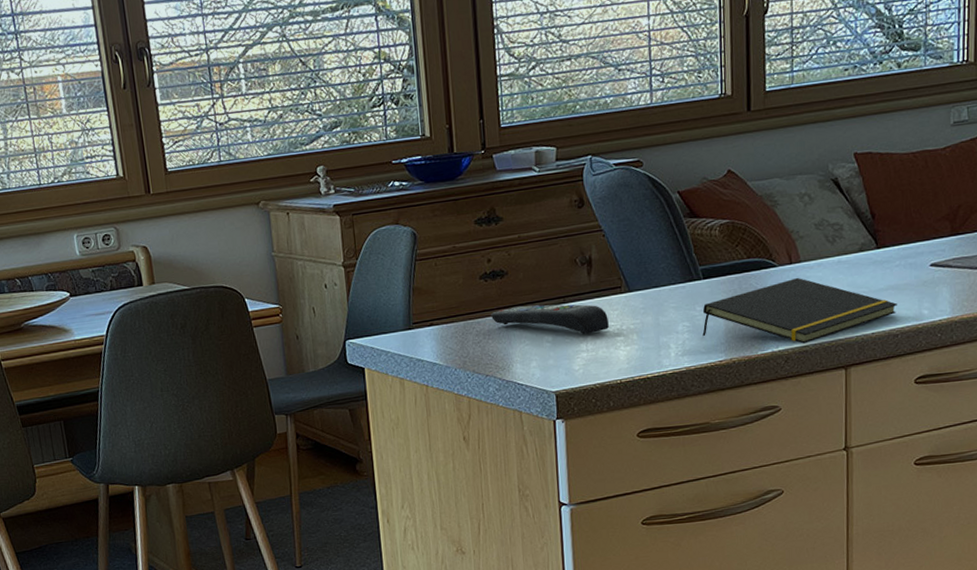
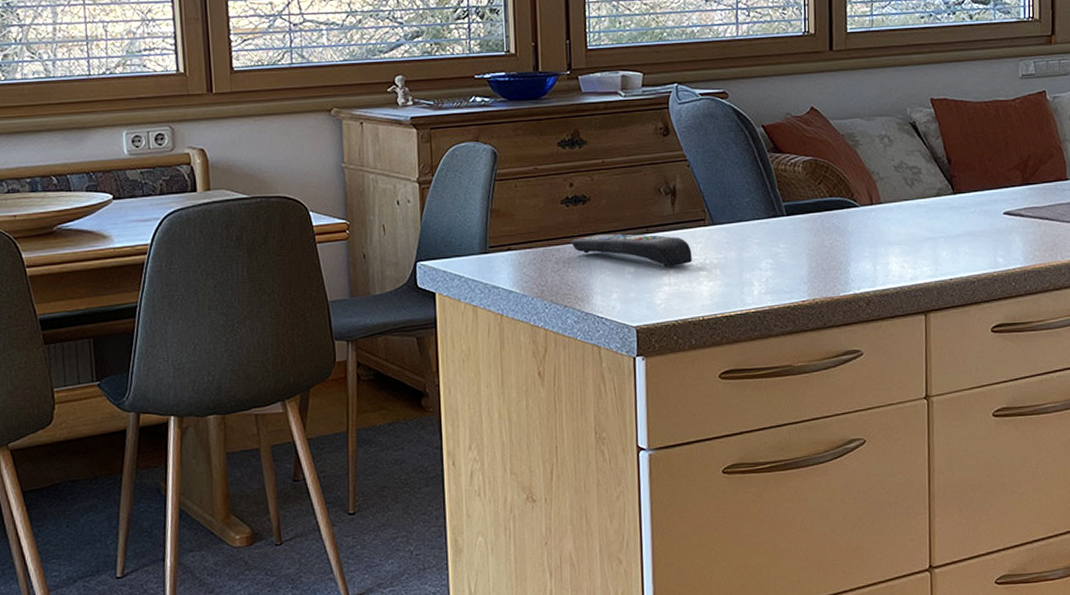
notepad: present [702,277,897,344] -> none [785,218,973,287]

